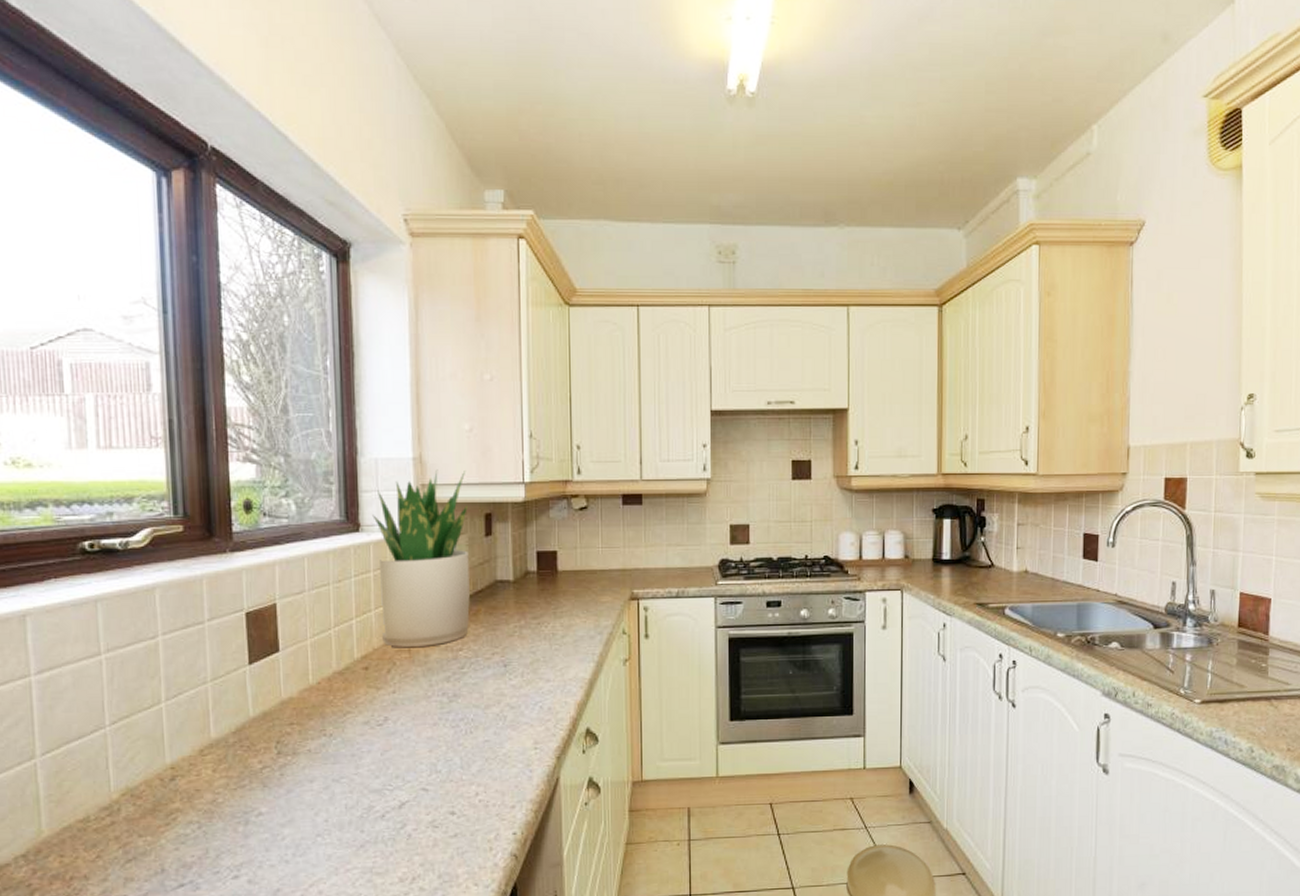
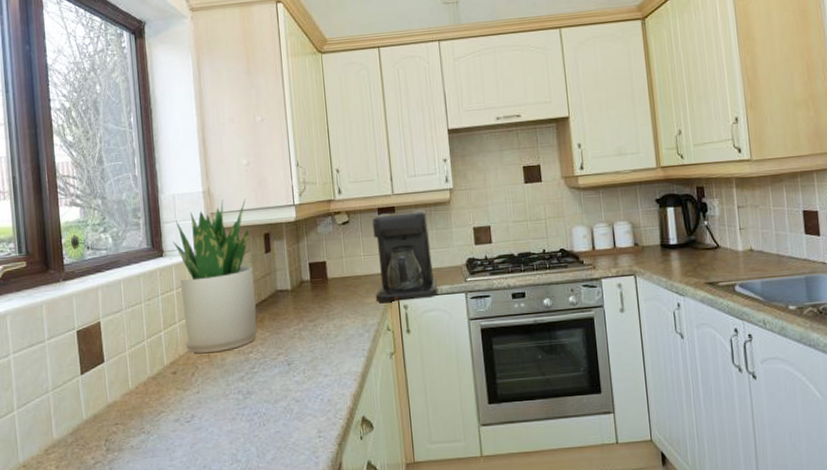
coffee maker: none [612,499,684,602] -> present [372,209,438,303]

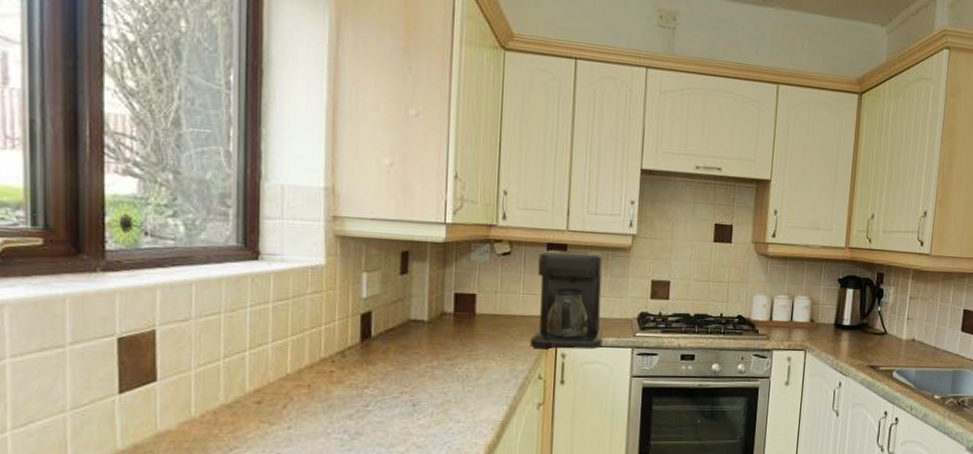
planter: present [173,198,257,354] -> none [275,202,384,384]

